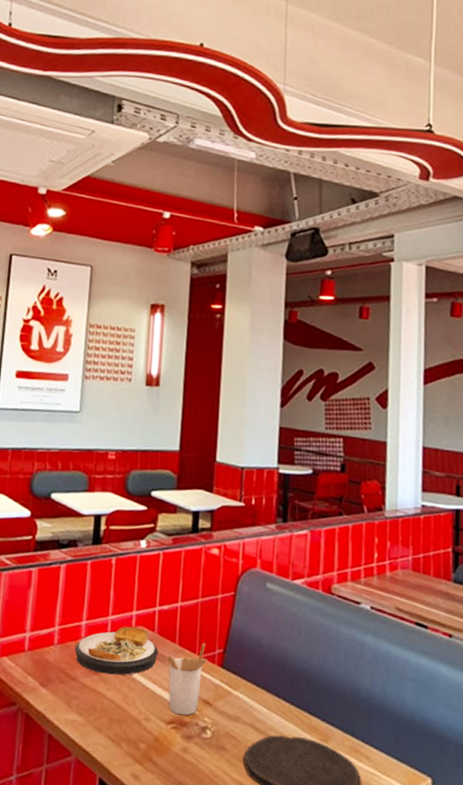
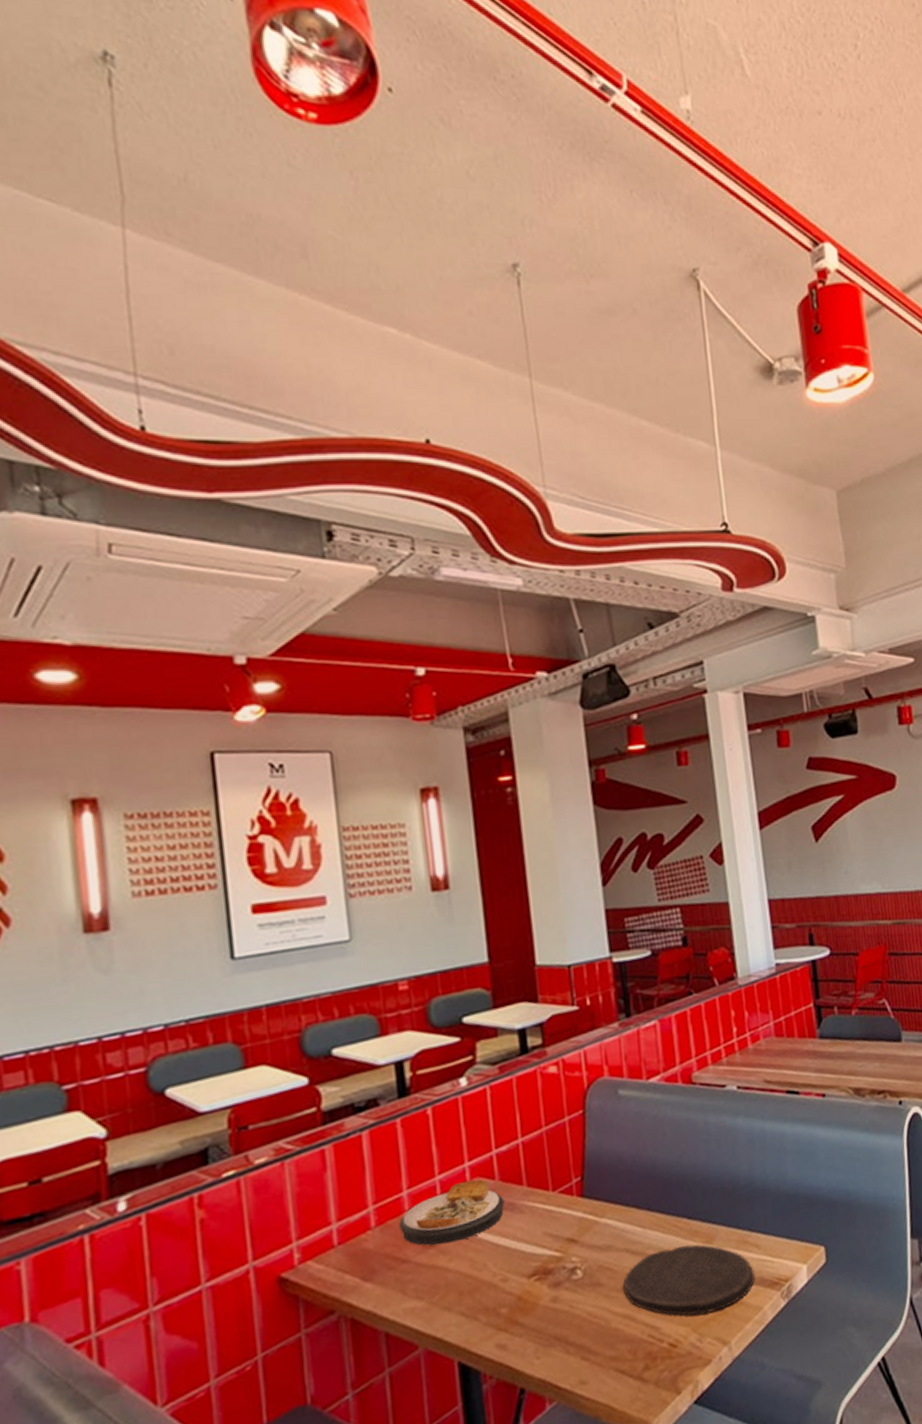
utensil holder: present [164,643,208,716] -> none [512,1176,565,1264]

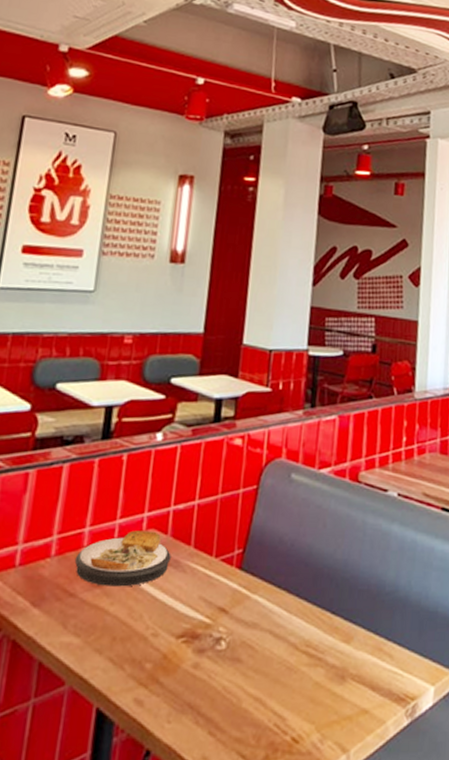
plate: present [623,1244,756,1316] -> none [260,640,385,715]

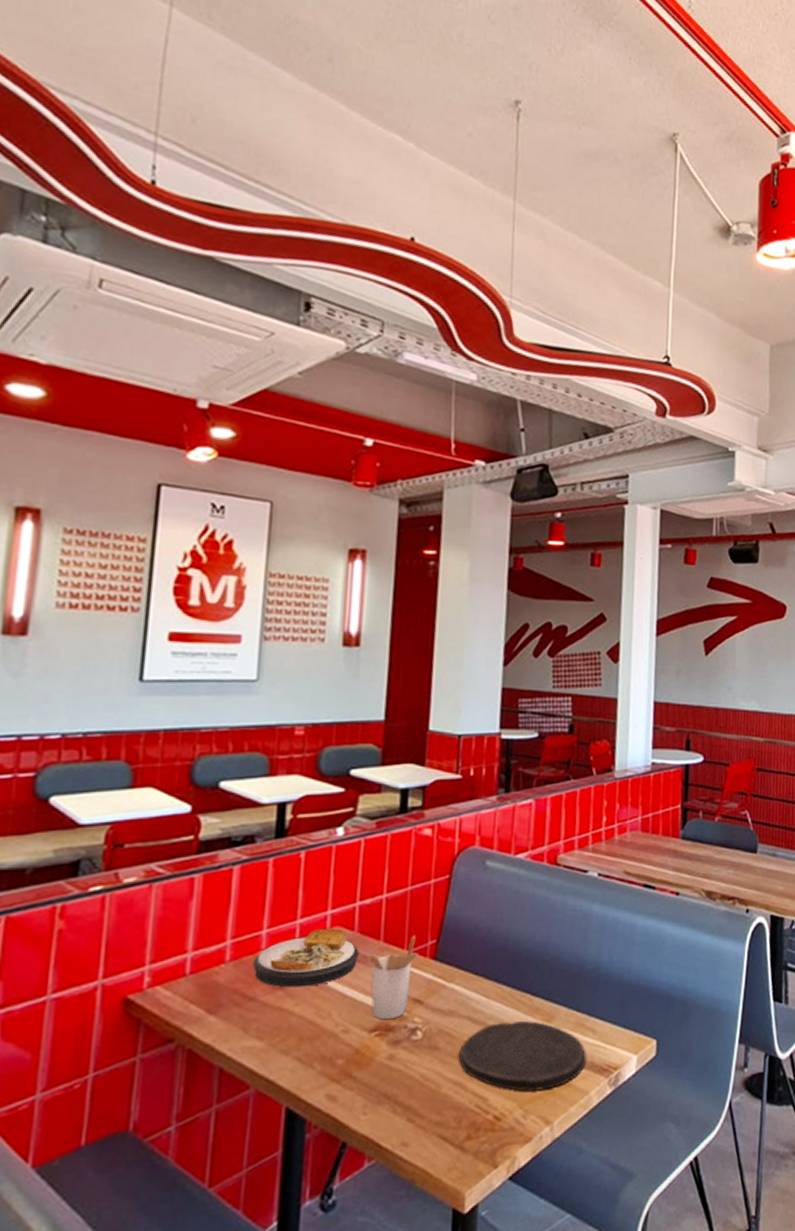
utensil holder: none [178,544,226,627] -> present [366,936,419,1020]
plate: none [260,640,385,715] -> present [459,1021,588,1091]

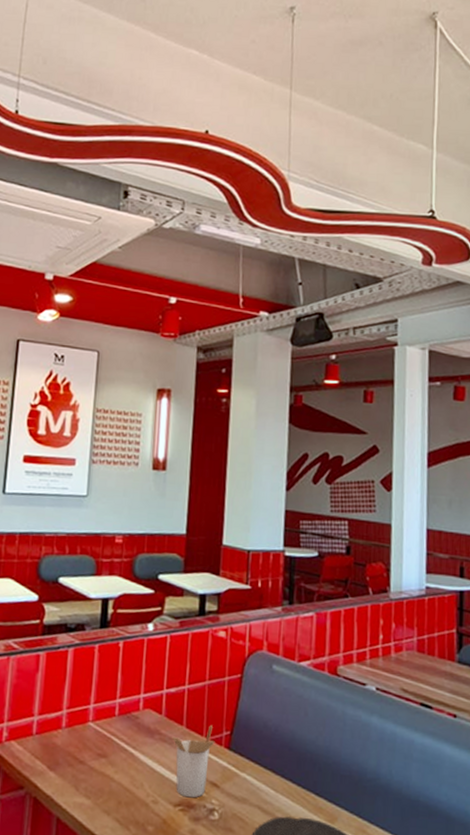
plate: present [252,928,359,988] -> none [82,709,166,758]

